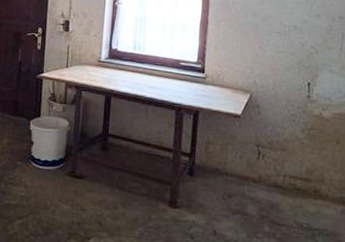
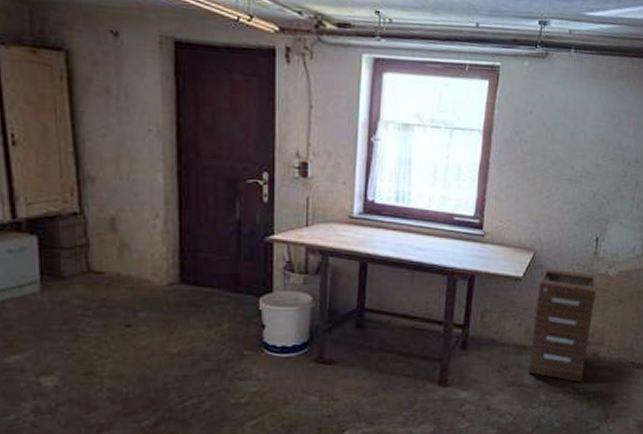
filing cabinet: none [251,107,312,218] -> present [528,267,597,383]

